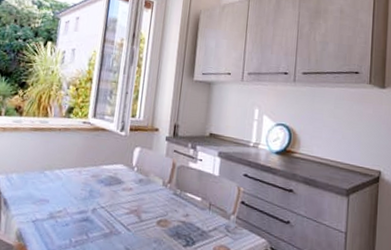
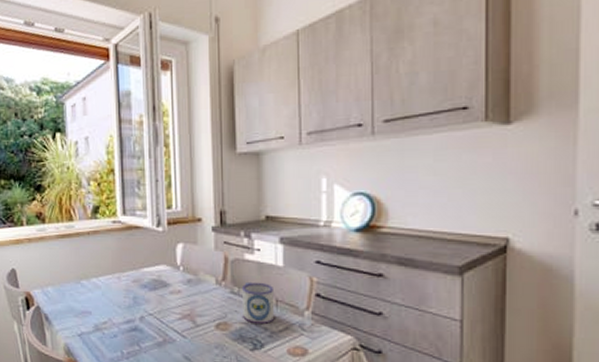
mug: none [181,186,209,224] -> present [241,281,275,325]

